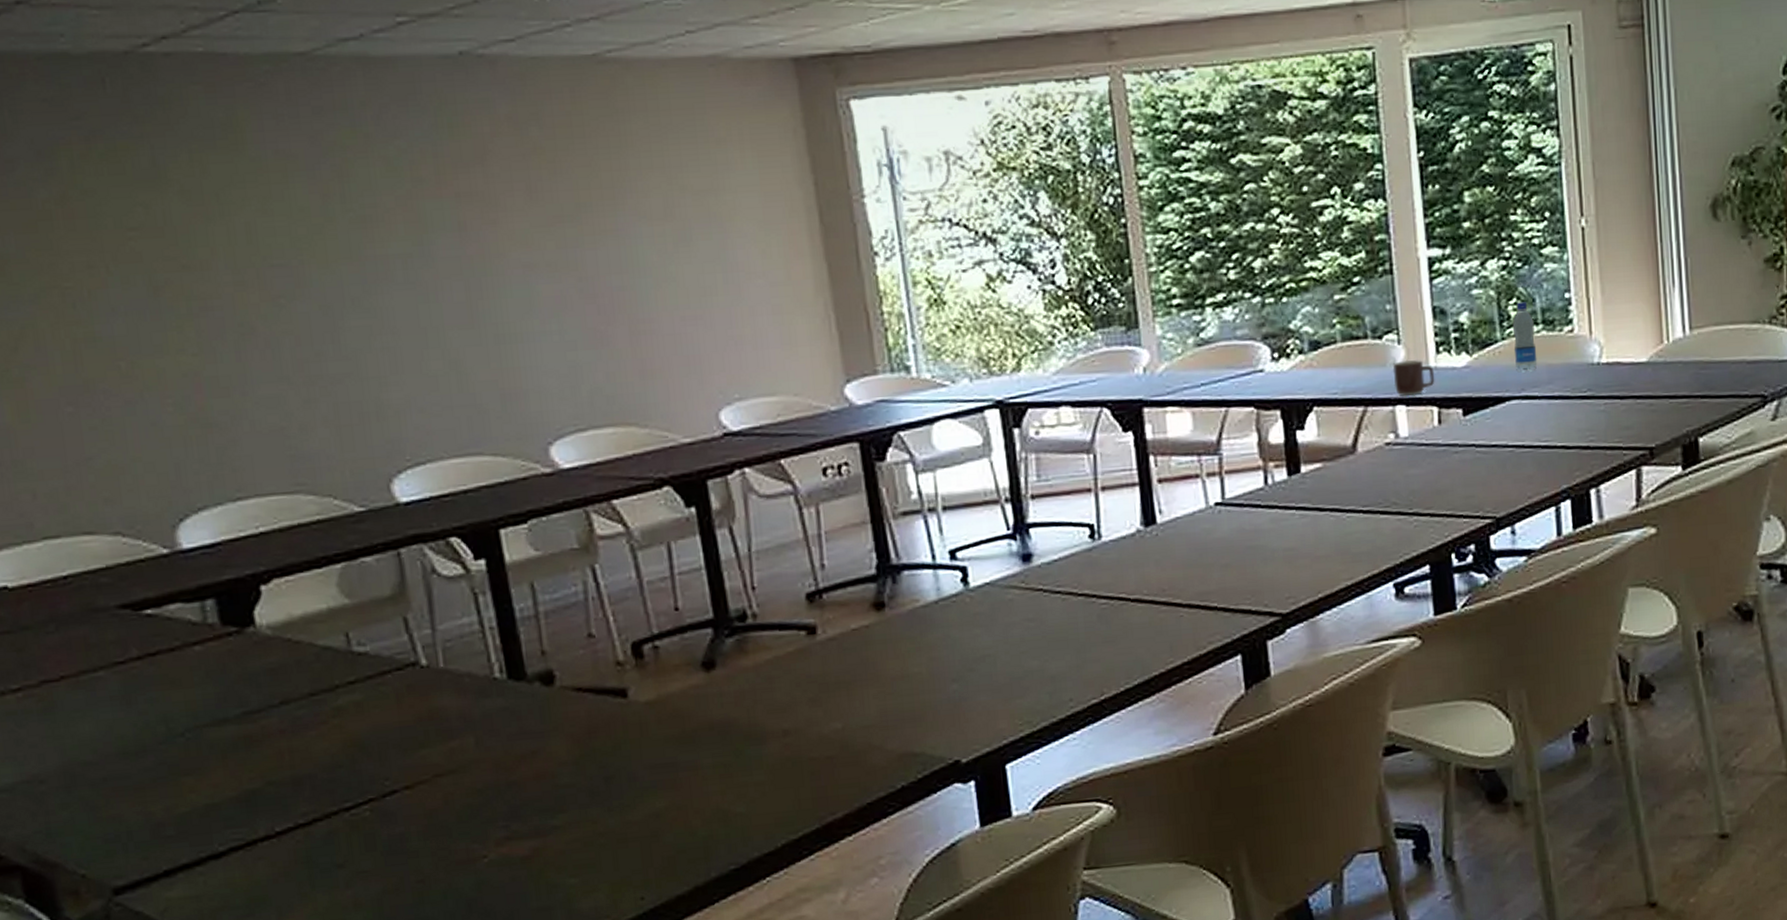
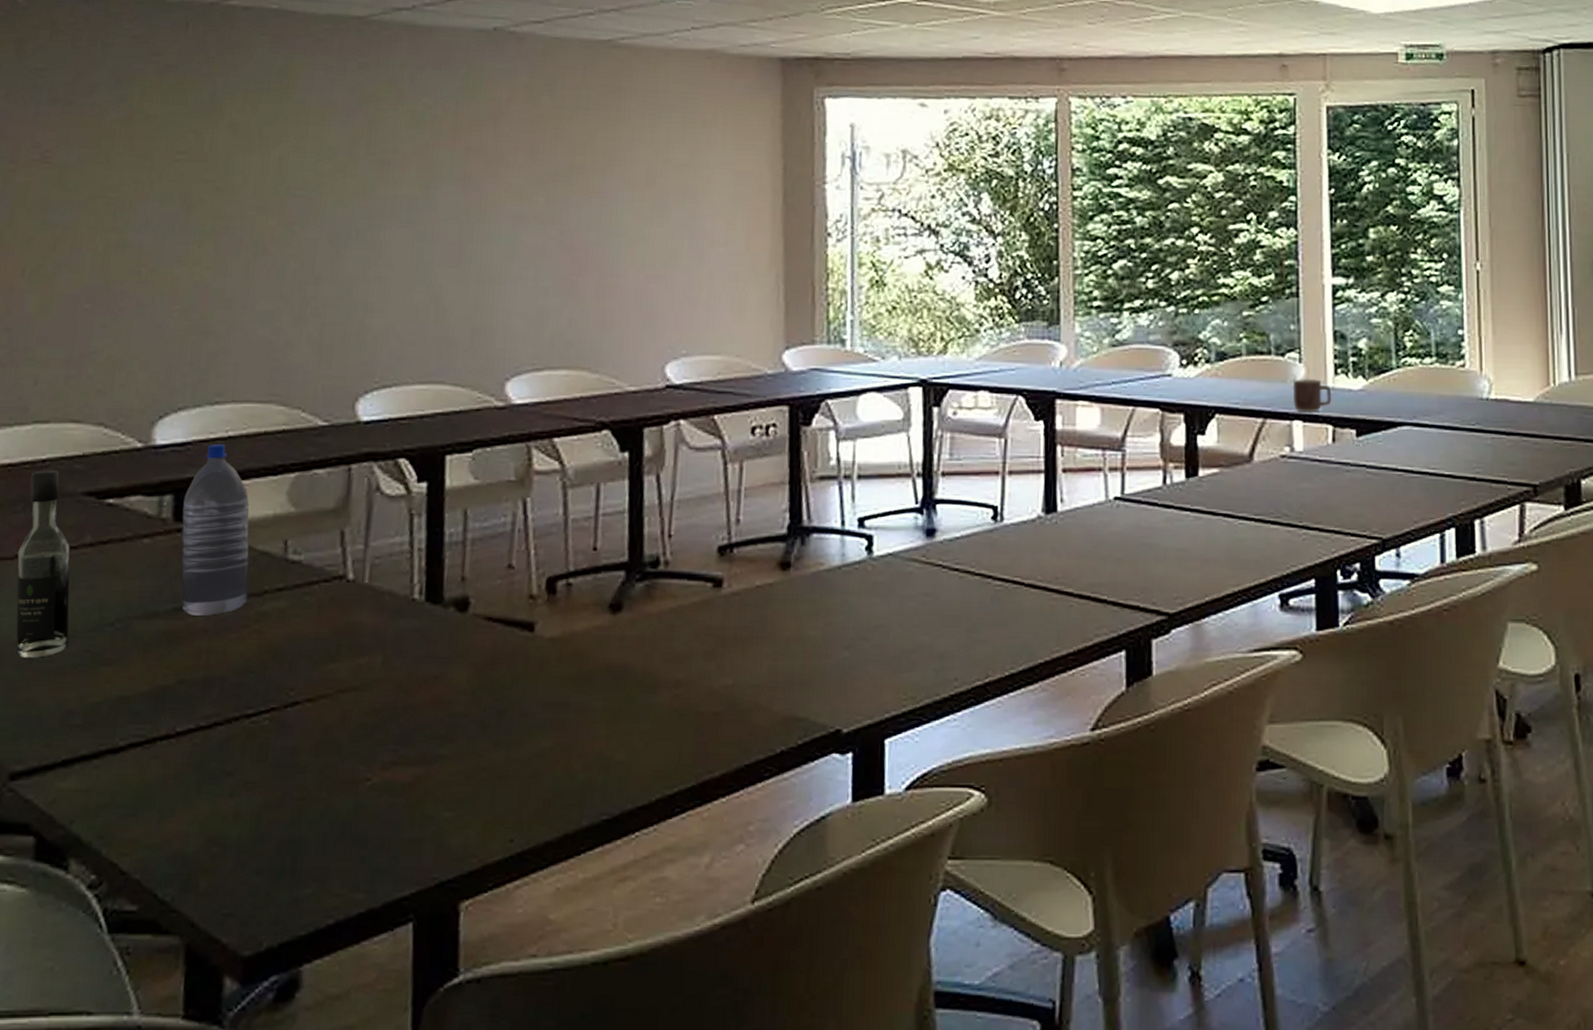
bottle: none [54,586,142,777] -> present [16,470,70,658]
water bottle: none [227,541,321,718] -> present [181,444,250,616]
bottle: present [1512,302,1538,374] -> none [1407,334,1430,402]

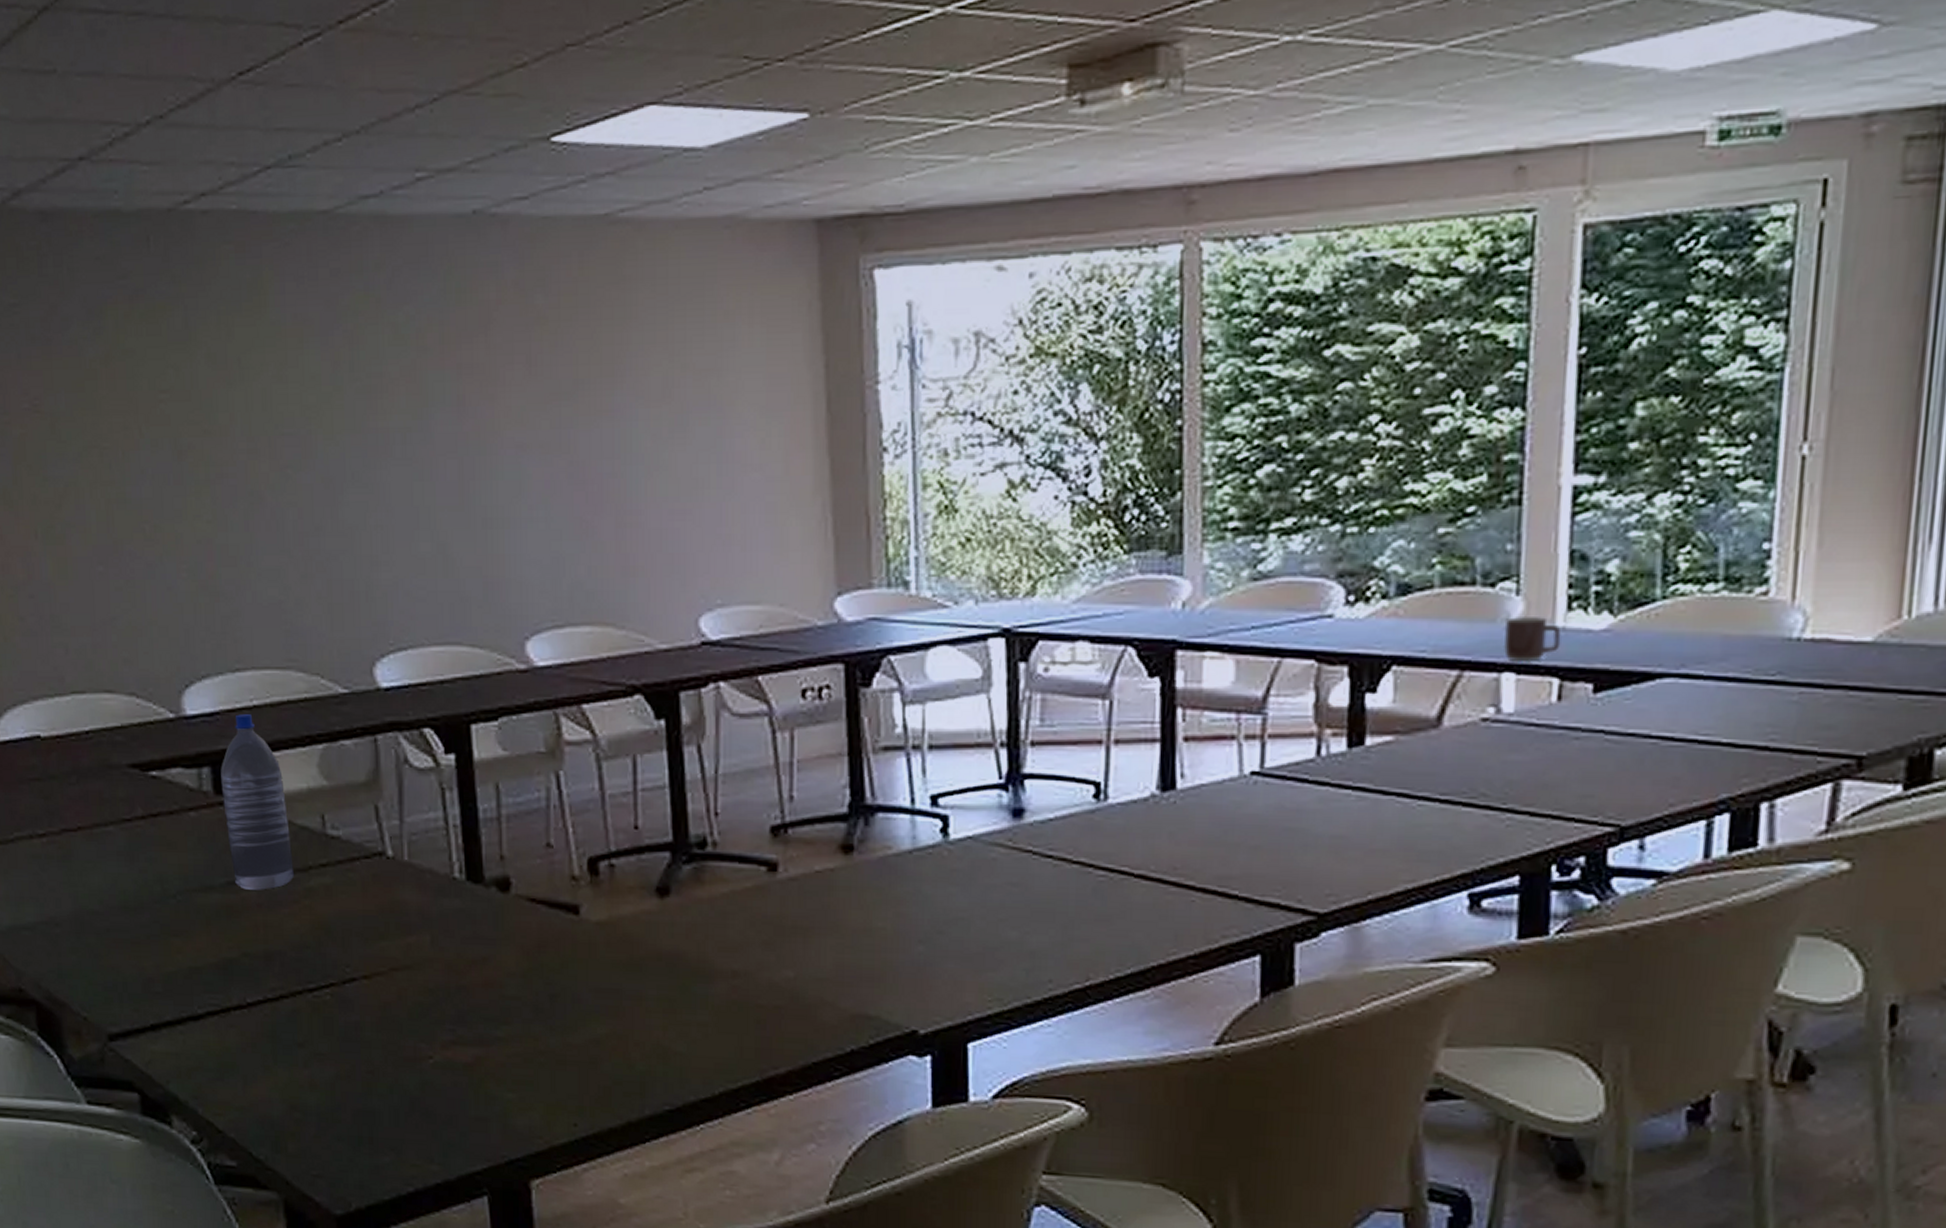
bottle: present [16,470,70,658] -> none [77,742,139,927]

